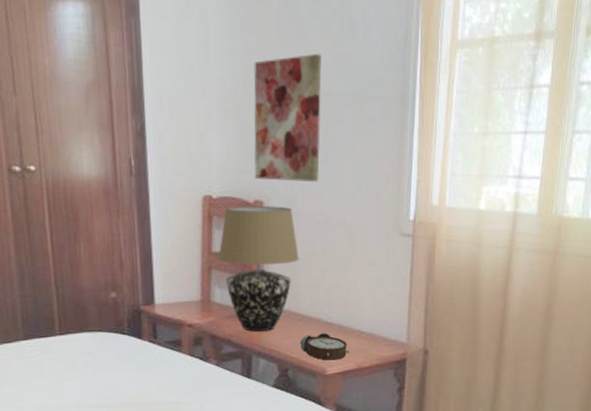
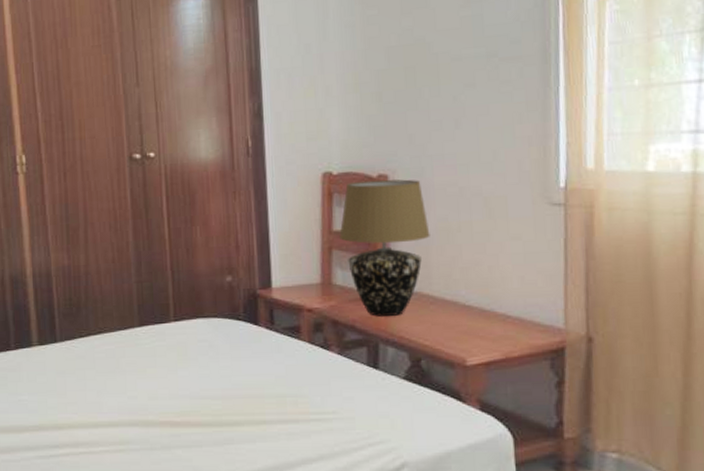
wall art: present [253,54,322,183] -> none [374,19,450,153]
alarm clock: present [299,333,349,360] -> none [433,317,494,349]

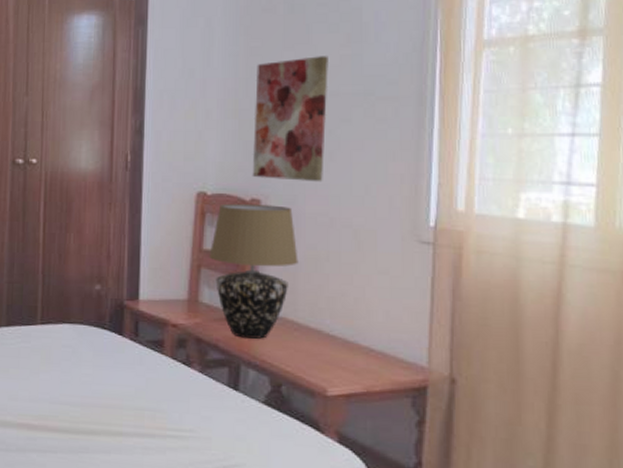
wall art: none [374,19,450,153] -> present [252,56,328,182]

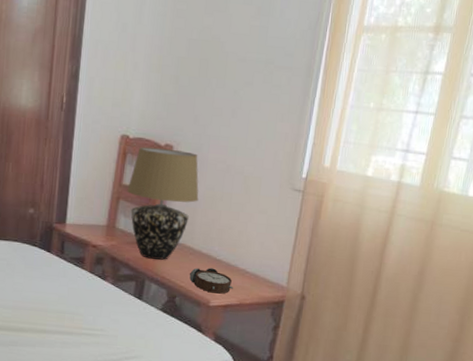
wall art: present [252,56,328,182] -> none [168,24,241,135]
alarm clock: none [295,346,356,380] -> present [189,268,233,294]

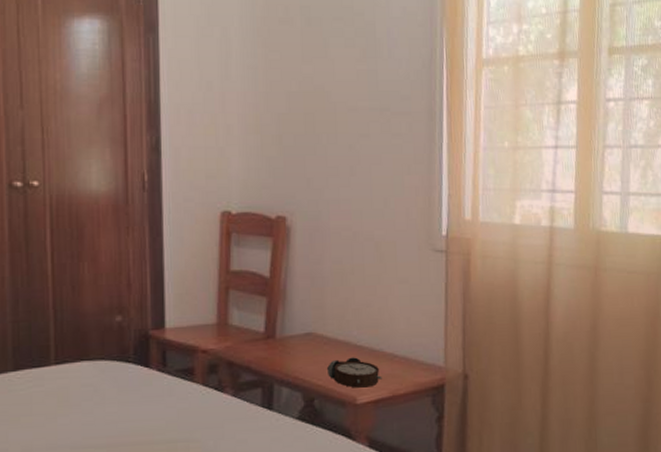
table lamp: present [127,146,199,260] -> none [237,221,325,357]

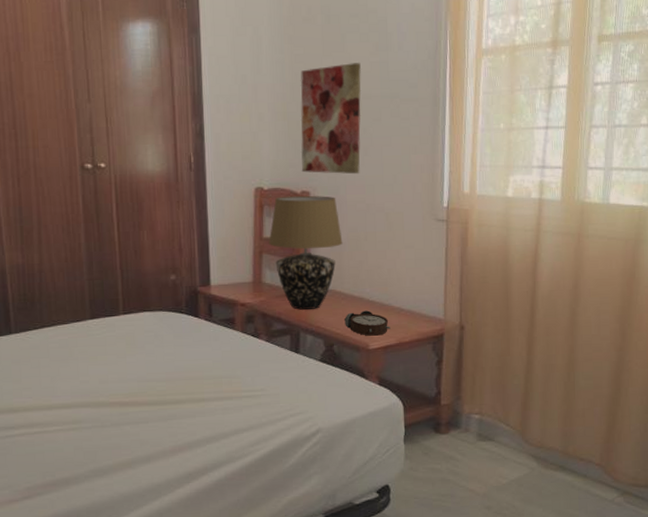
table lamp: none [237,221,325,357] -> present [269,195,343,310]
wall art: none [275,71,347,197] -> present [300,63,362,175]

